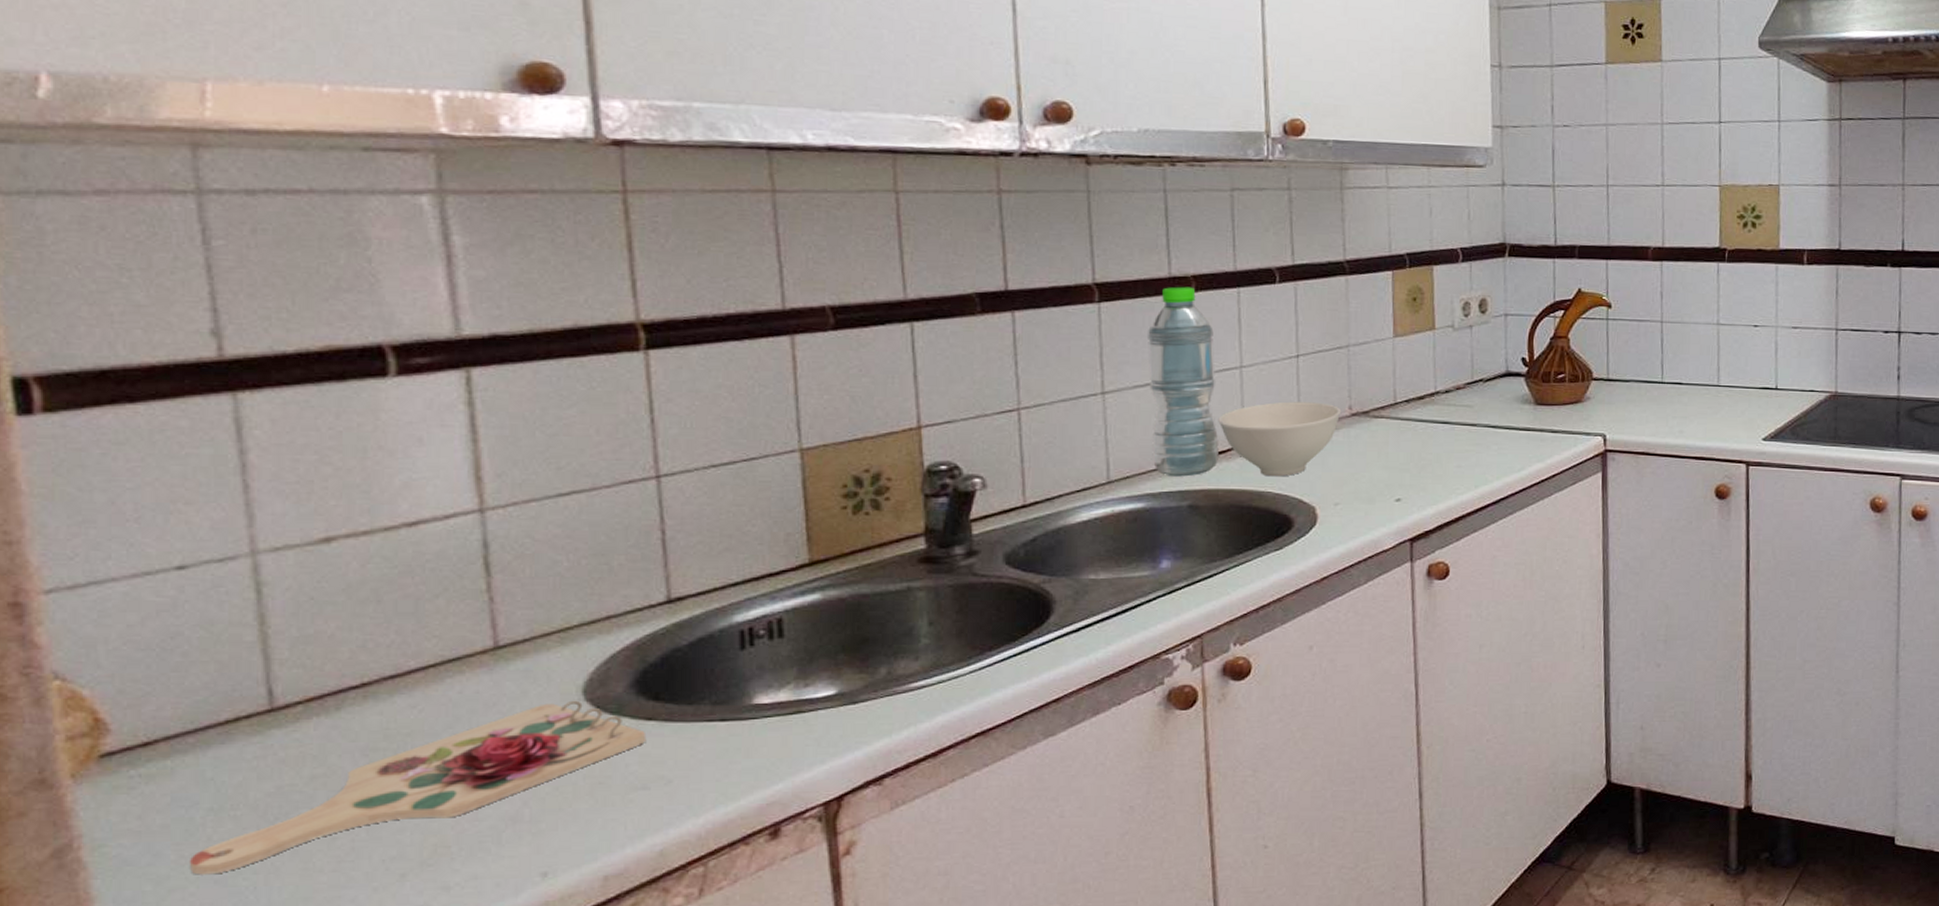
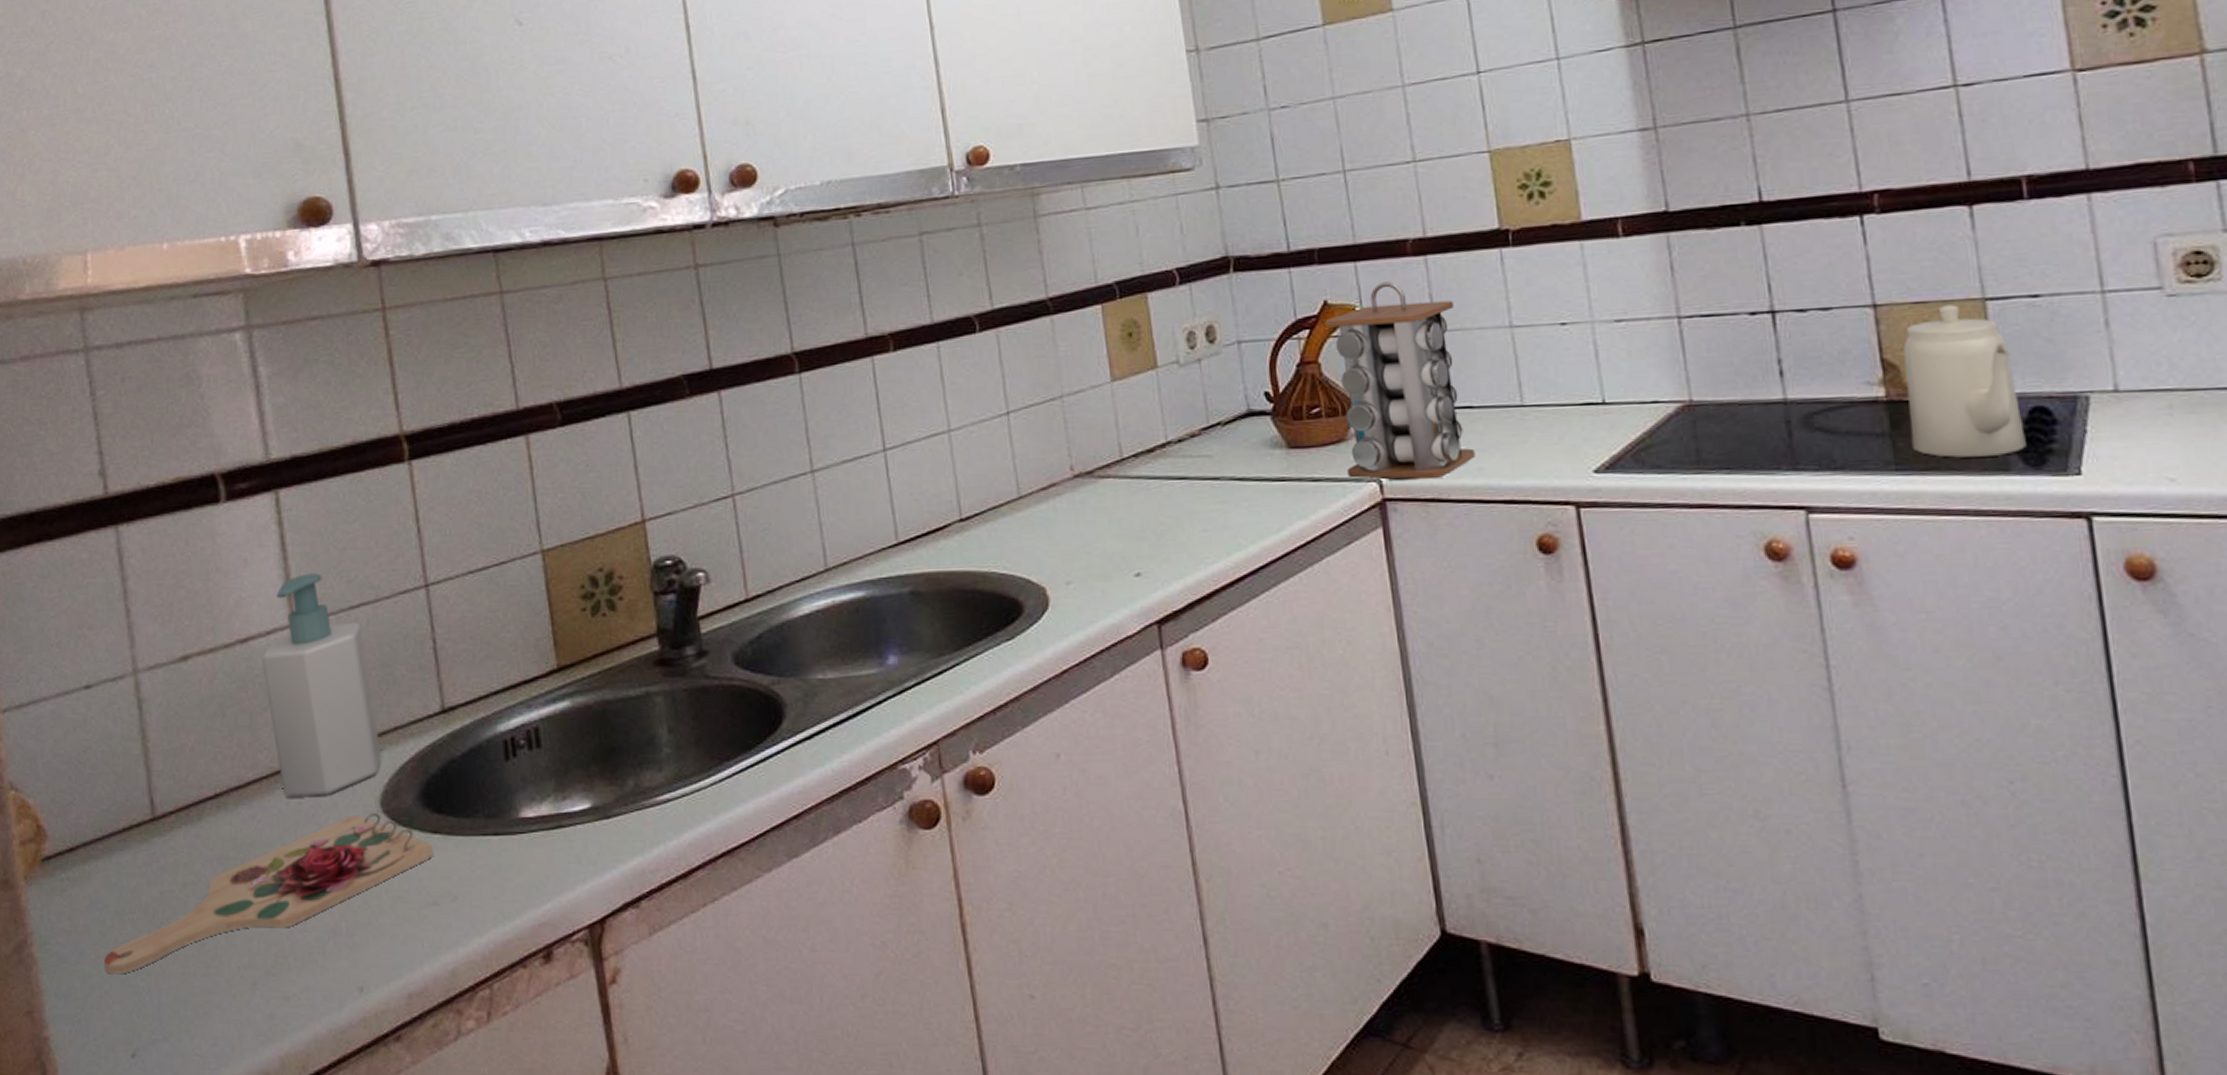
soap bottle: none [436,457,587,687] -> present [262,573,381,798]
water bottle: present [1146,286,1219,477] -> none [849,346,936,560]
bowl: present [1218,401,1342,477] -> none [931,464,1063,555]
spice rack: none [1577,279,1679,437] -> present [1325,281,1476,481]

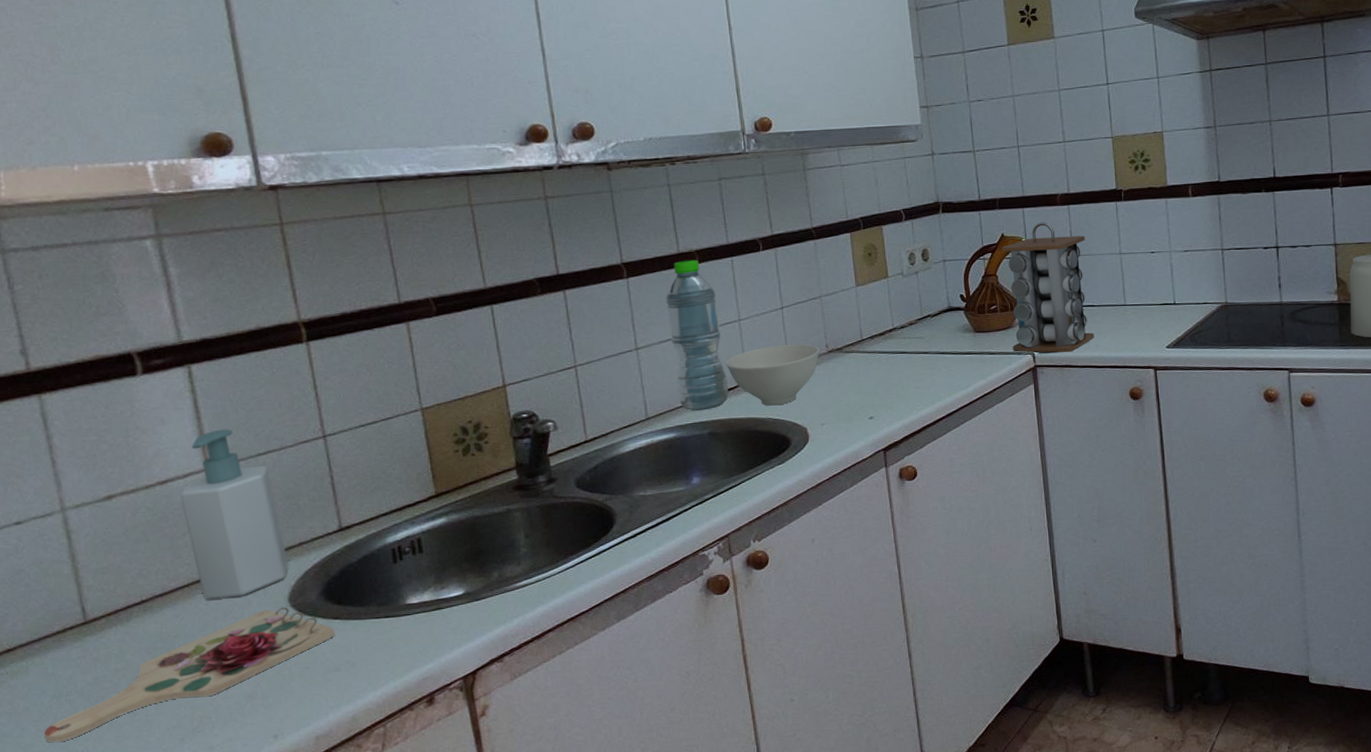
water bottle: none [849,346,936,560] -> present [665,259,729,411]
bowl: none [931,464,1063,555] -> present [725,343,820,406]

